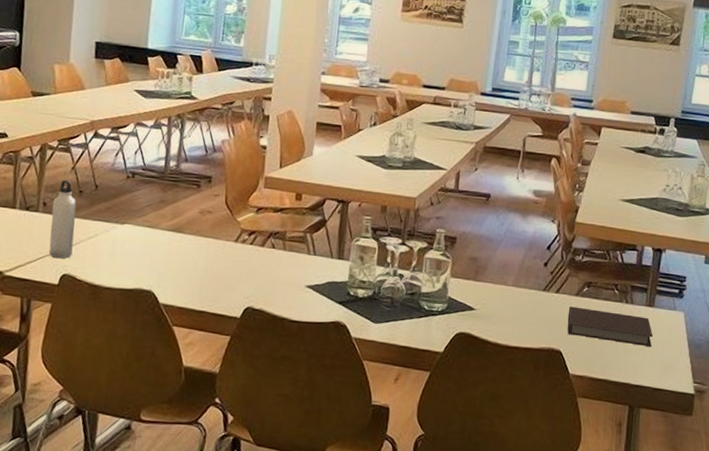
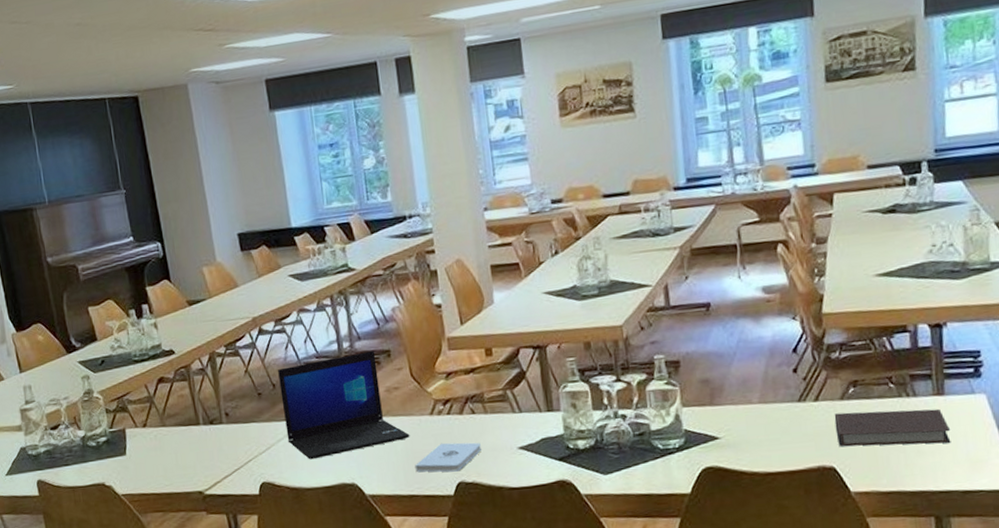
water bottle: present [48,179,77,259] -> none [234,384,266,468]
laptop: none [97,172,213,262] -> present [278,351,410,460]
notepad: none [210,269,274,297] -> present [415,442,481,472]

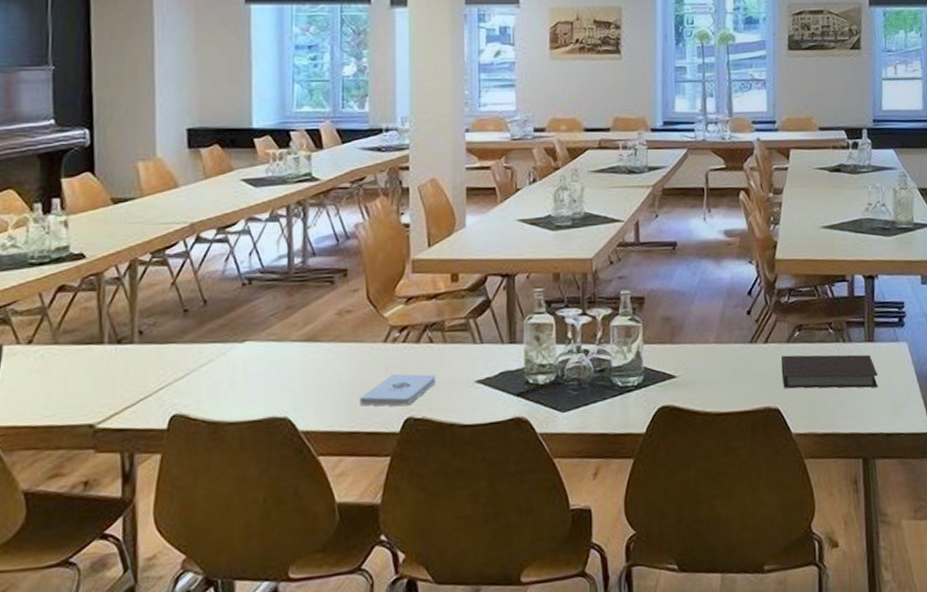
laptop: present [278,351,410,460] -> none [212,269,358,389]

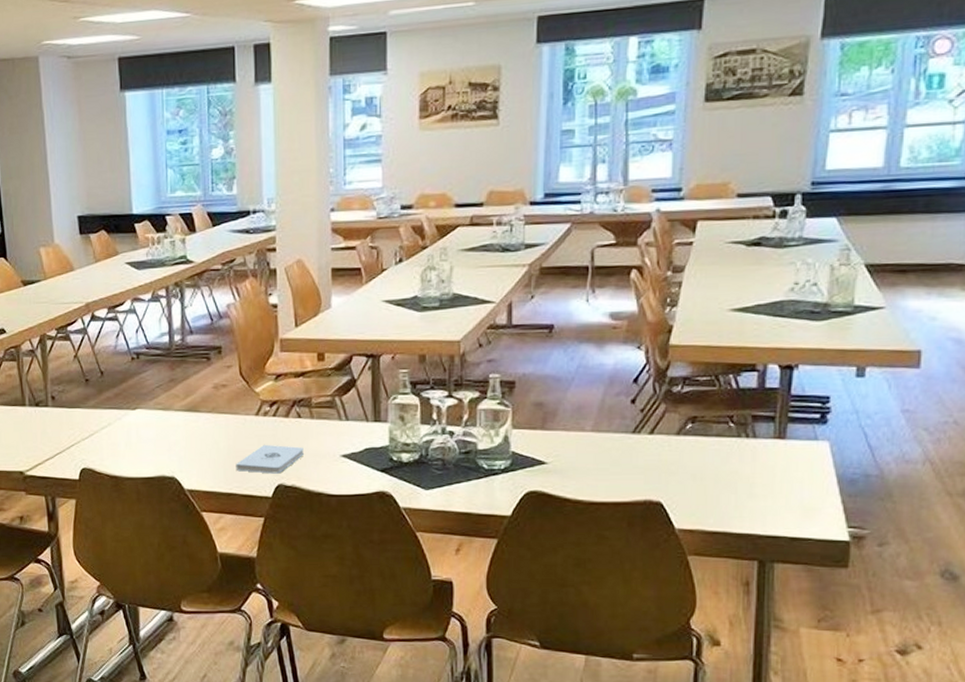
notebook: present [781,354,878,389] -> none [667,448,786,488]

